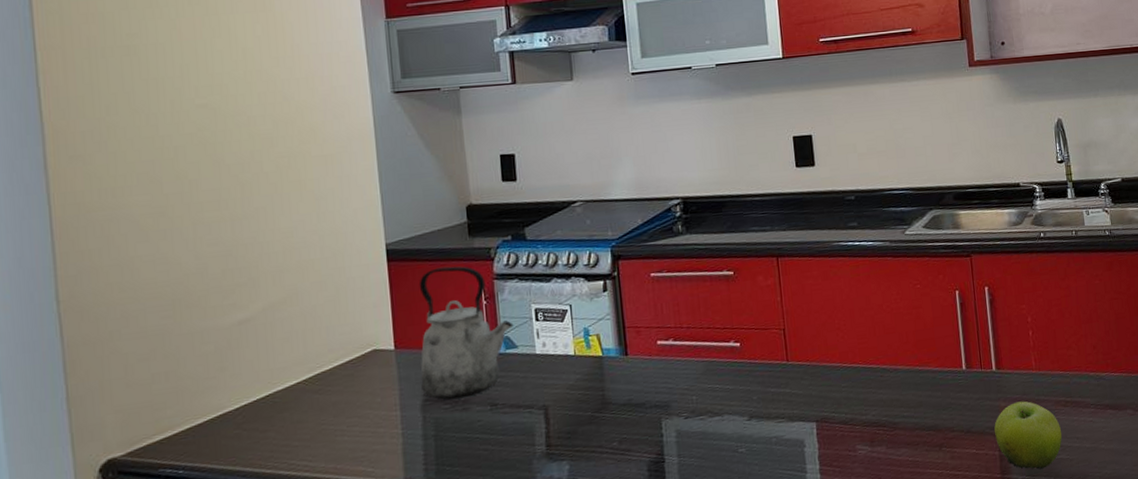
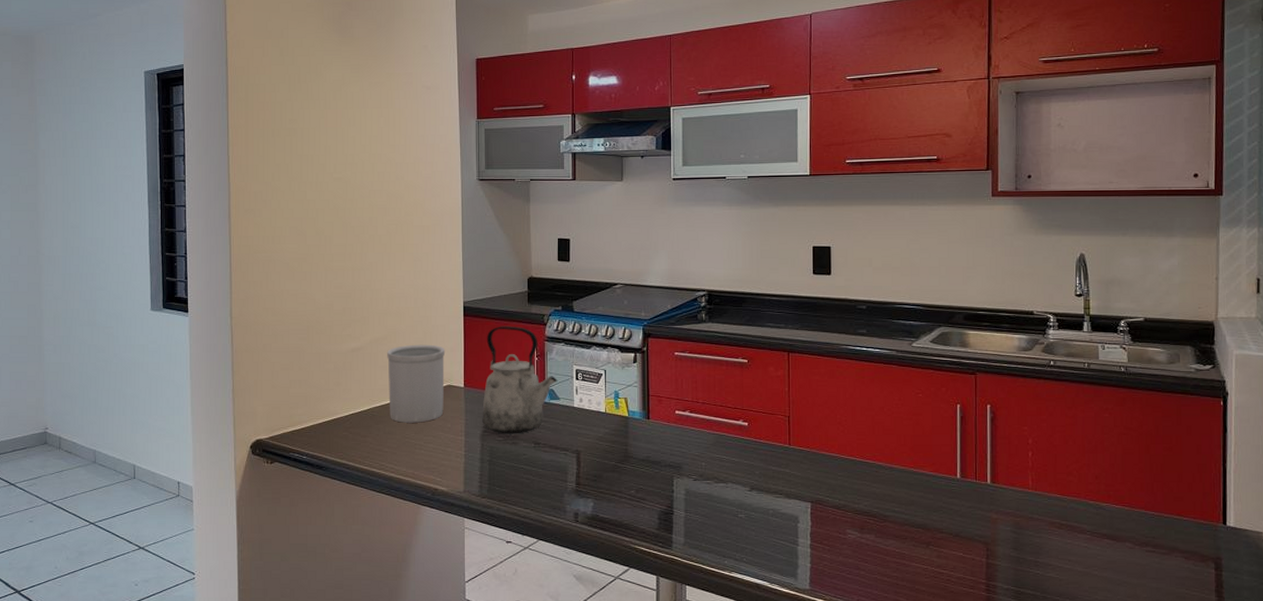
utensil holder: none [288,302,370,406] -> present [387,344,446,423]
fruit: present [994,401,1062,470] -> none [984,516,1054,583]

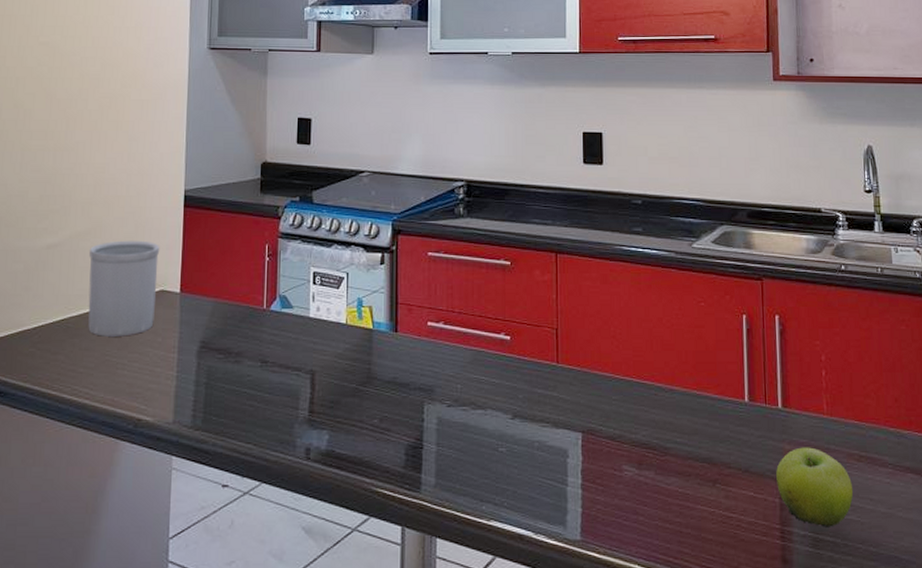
kettle: present [482,326,558,434] -> none [200,219,292,351]
fruit: none [984,516,1054,583] -> present [776,447,854,527]

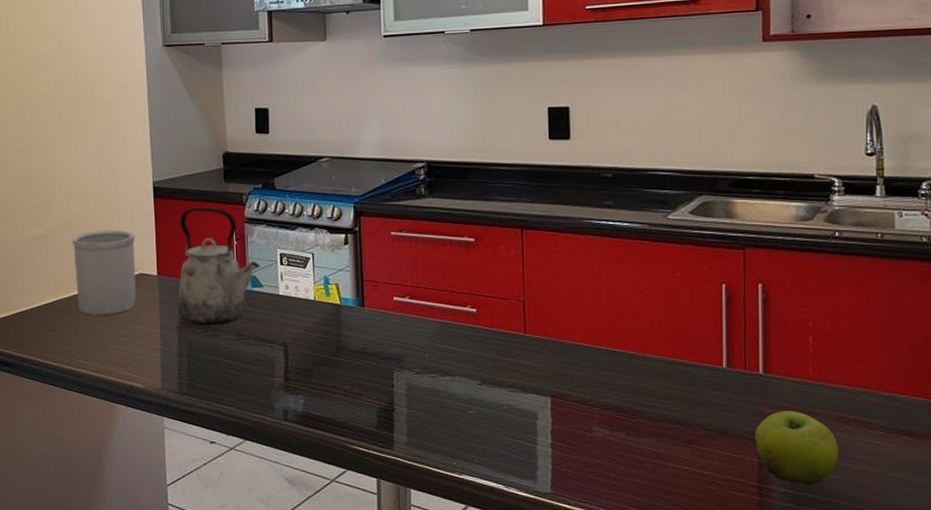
kettle: none [200,219,292,351] -> present [178,207,260,326]

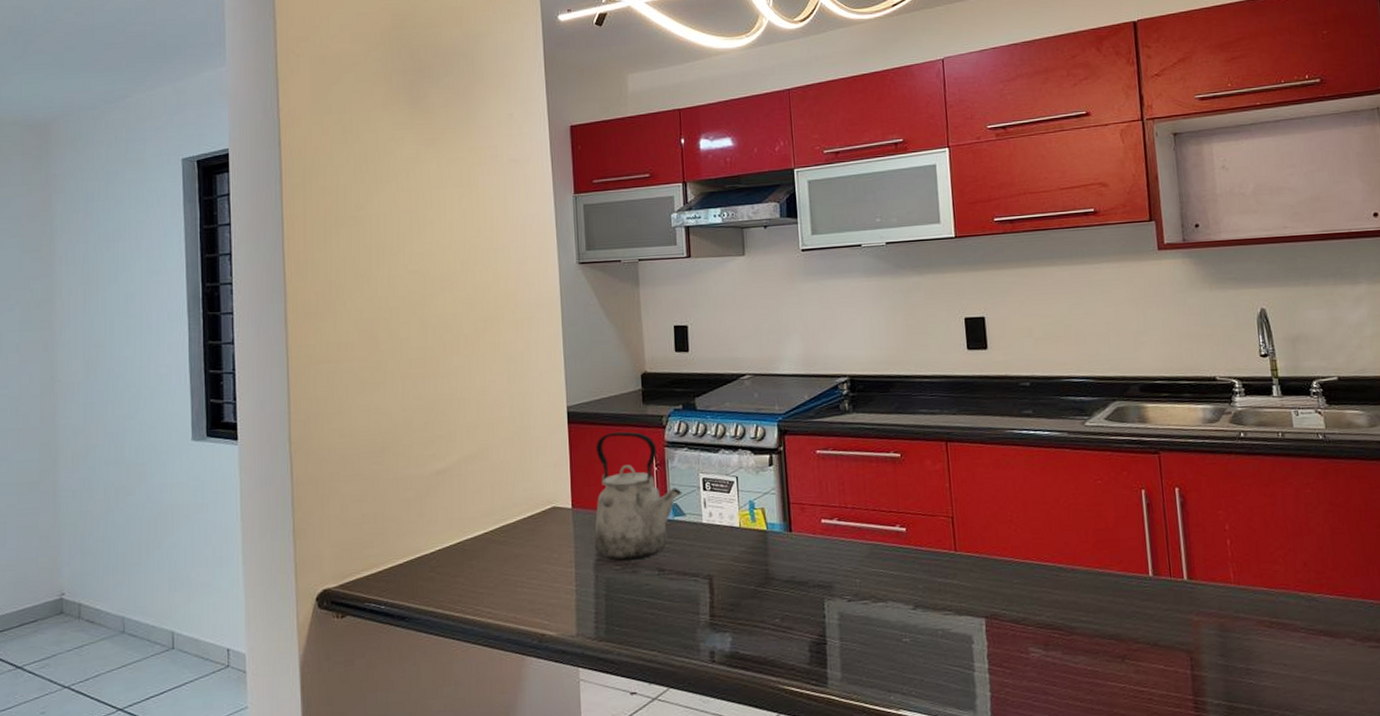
utensil holder: present [72,229,136,315] -> none [479,459,549,556]
fruit: present [755,410,839,485] -> none [1185,617,1266,695]

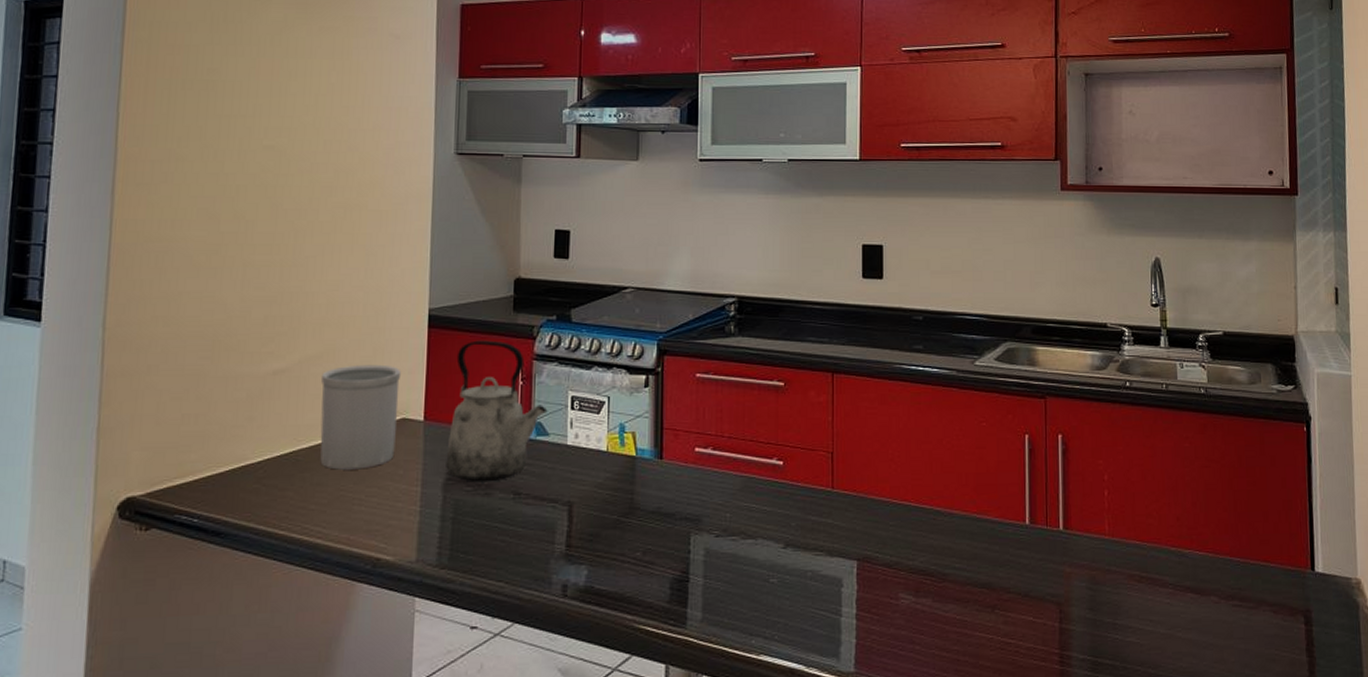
utensil holder: none [479,459,549,556] -> present [320,364,402,470]

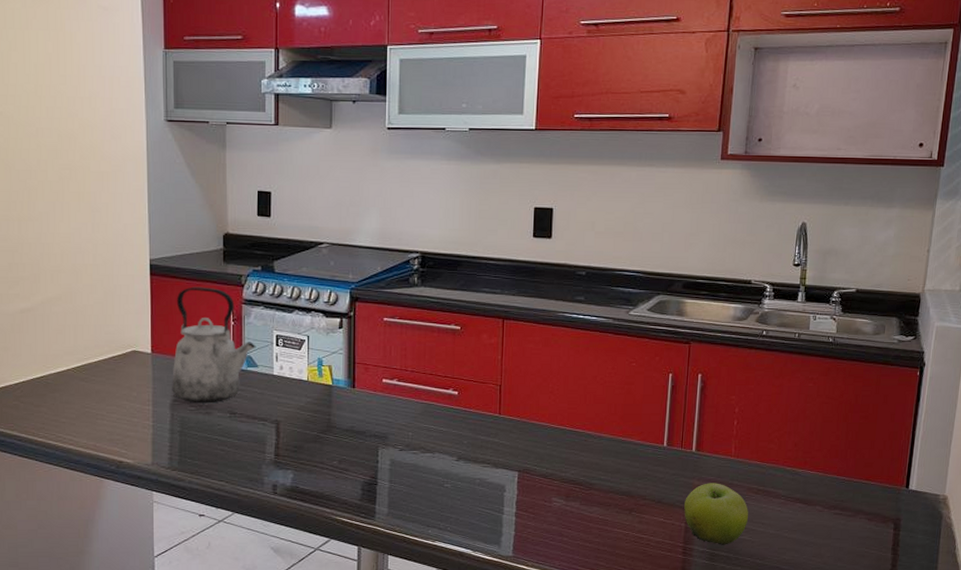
utensil holder: present [320,364,402,470] -> none [62,306,130,391]
fruit: none [1056,569,1134,651] -> present [684,483,749,545]

